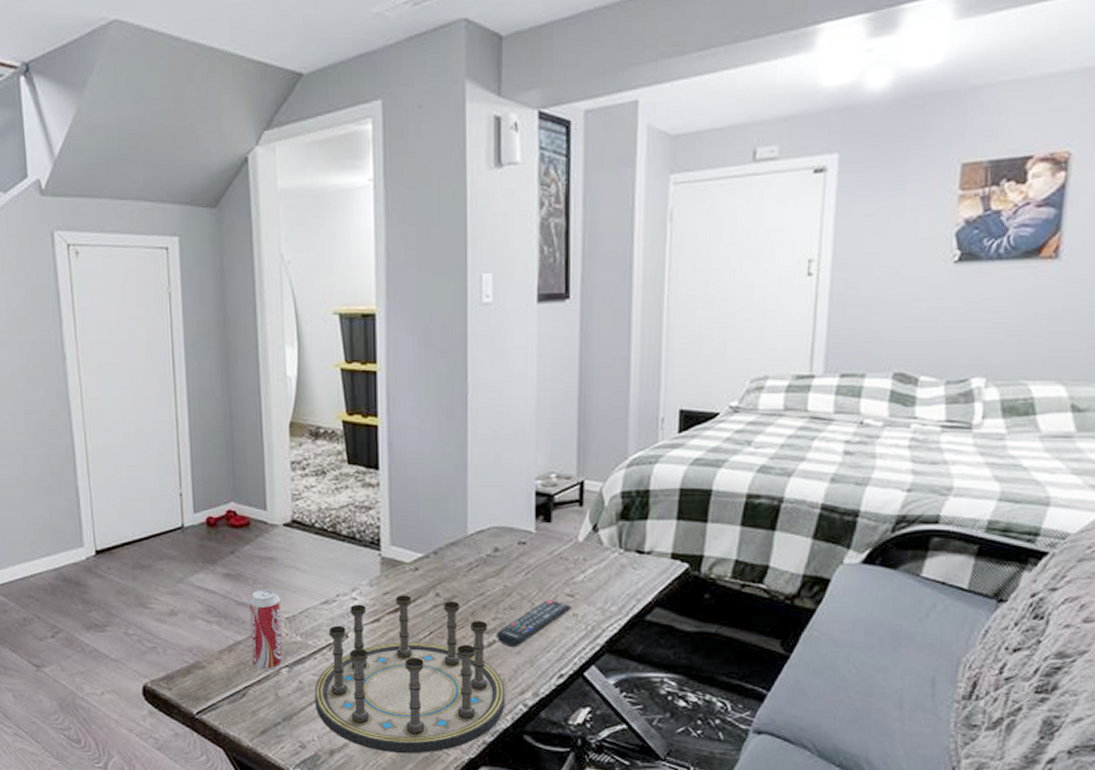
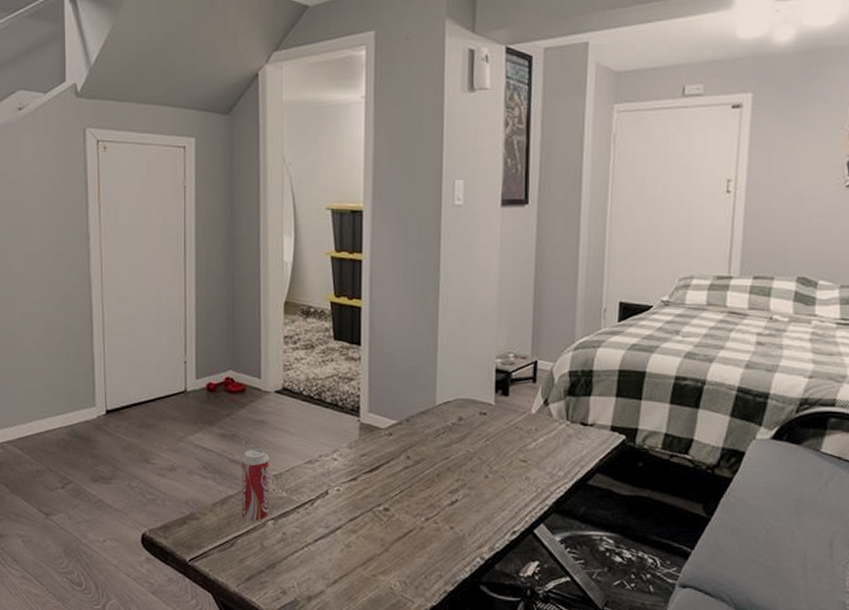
board game: present [314,595,505,754] -> none [296,457,465,601]
remote control: present [495,599,572,648] -> none [458,463,525,506]

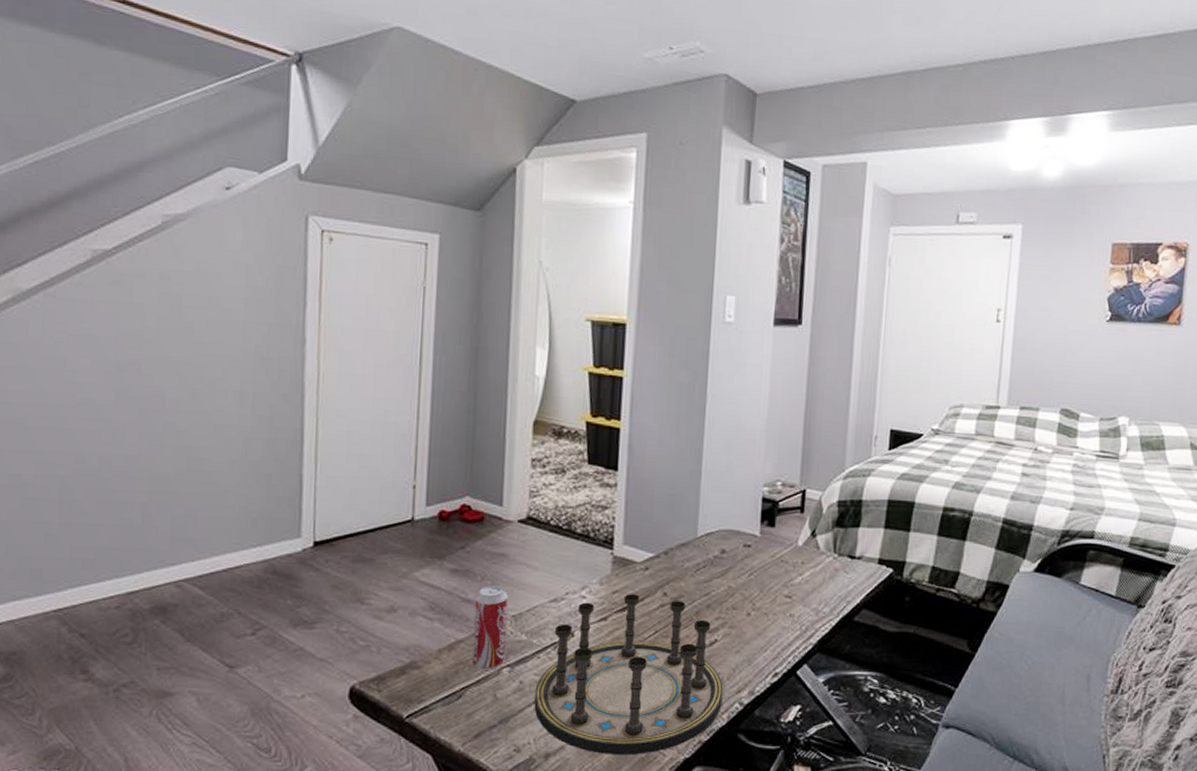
board game: none [296,457,465,601] -> present [534,594,723,756]

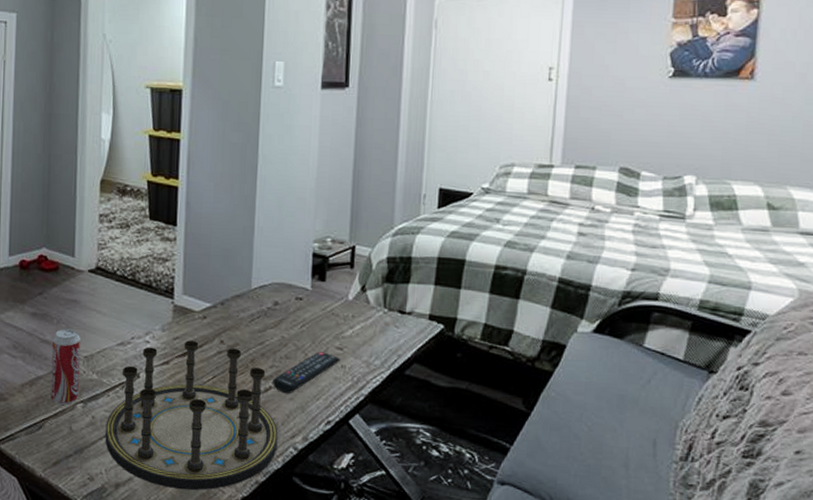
remote control: none [717,600,789,647] -> present [272,350,340,394]

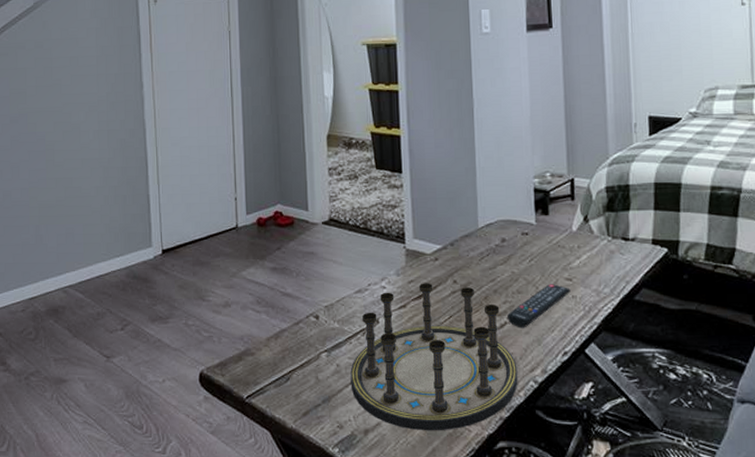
beverage can: present [51,328,81,405] -> none [294,280,323,355]

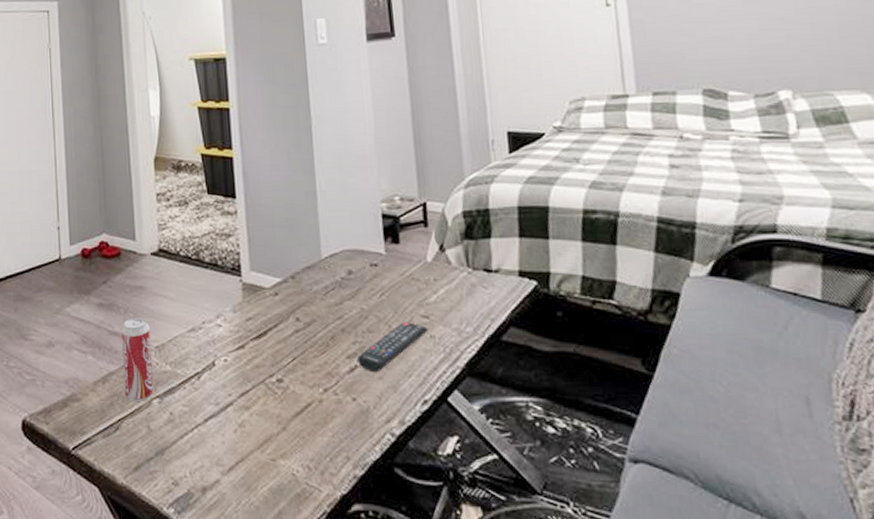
beverage can: none [294,280,323,355] -> present [122,318,154,401]
board game: present [350,283,518,431] -> none [185,320,373,491]

